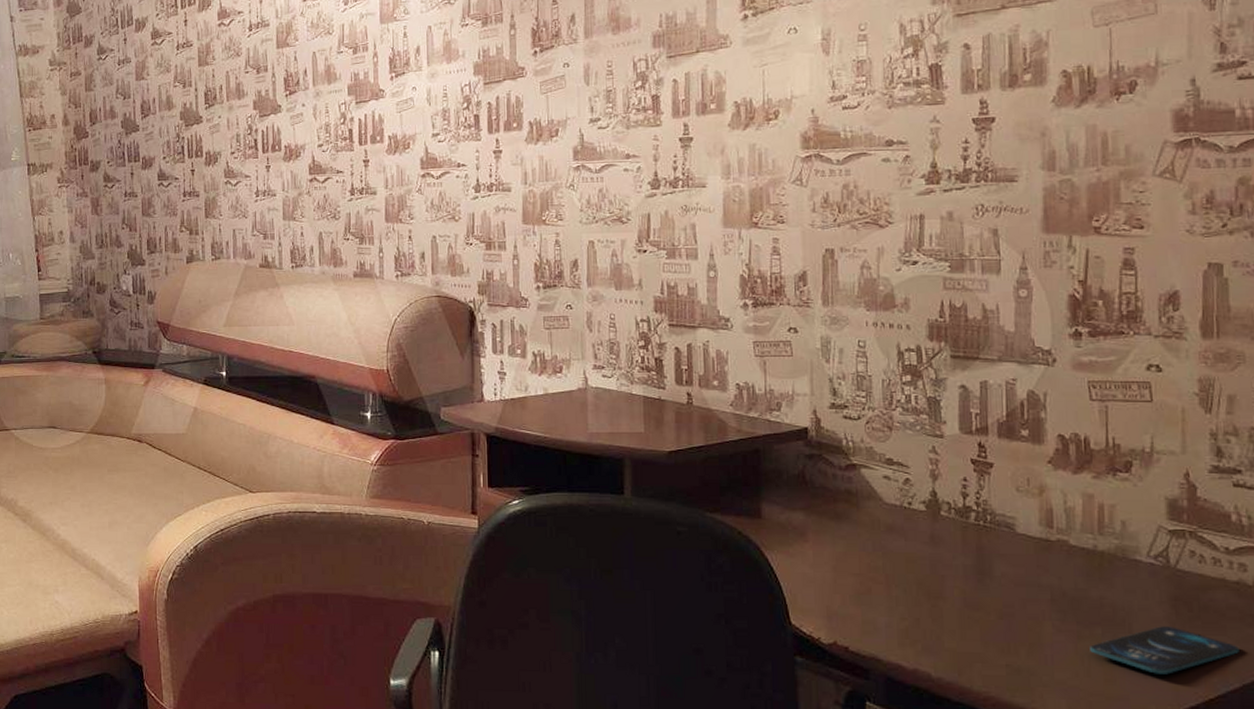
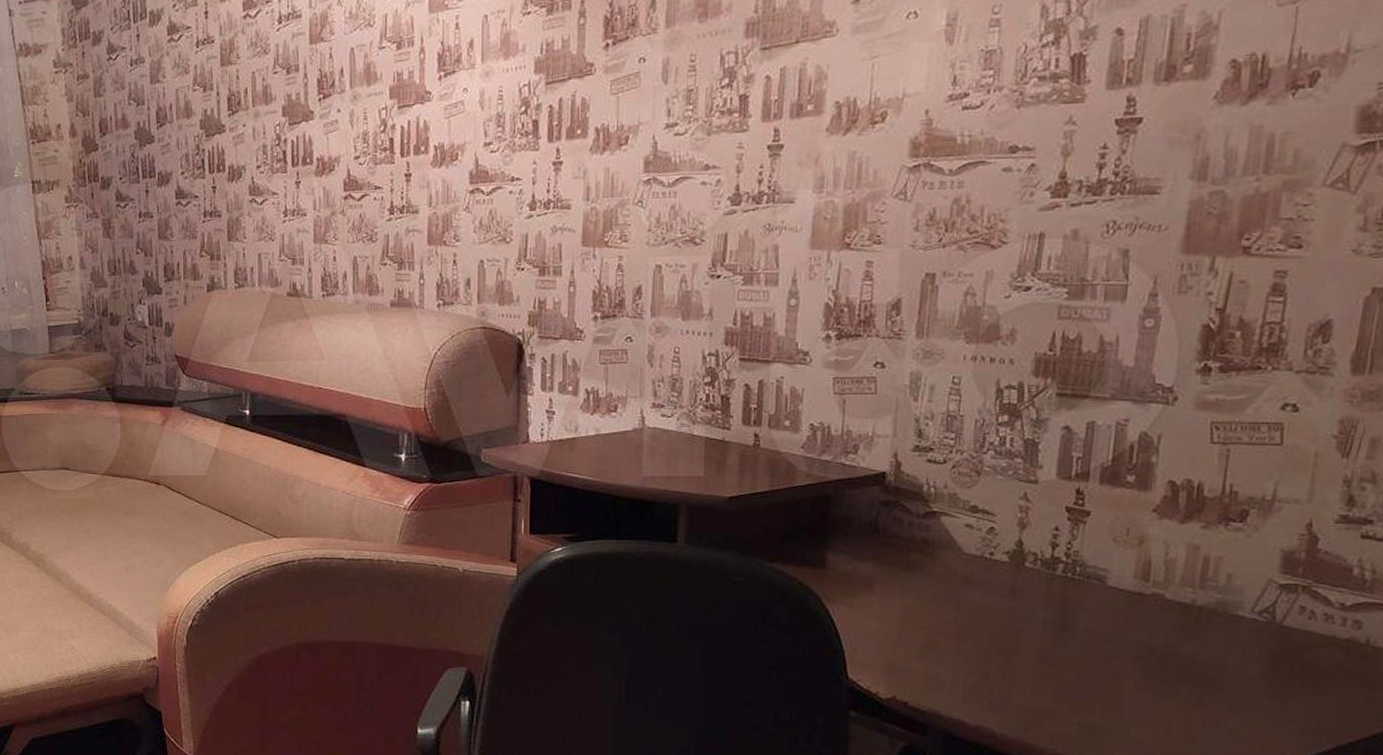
smartphone: present [1090,626,1239,674] -> none [1172,685,1339,734]

